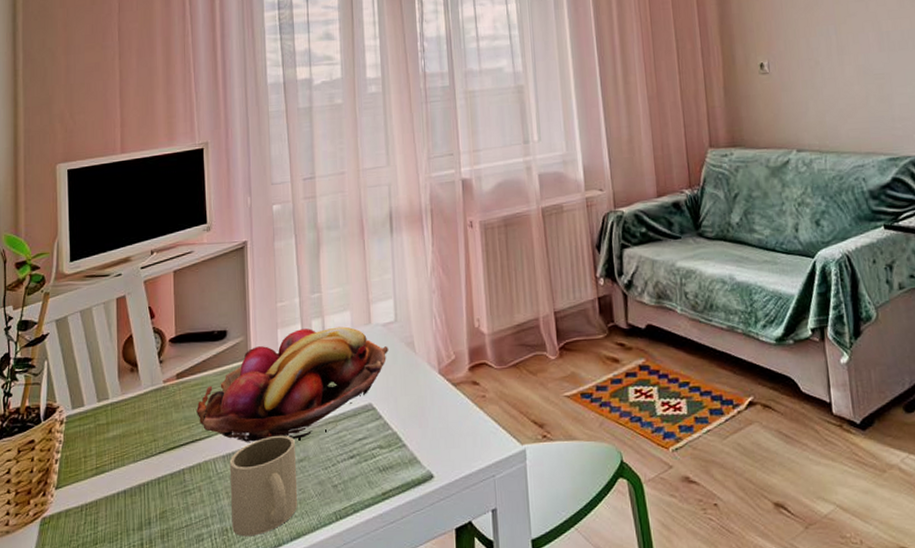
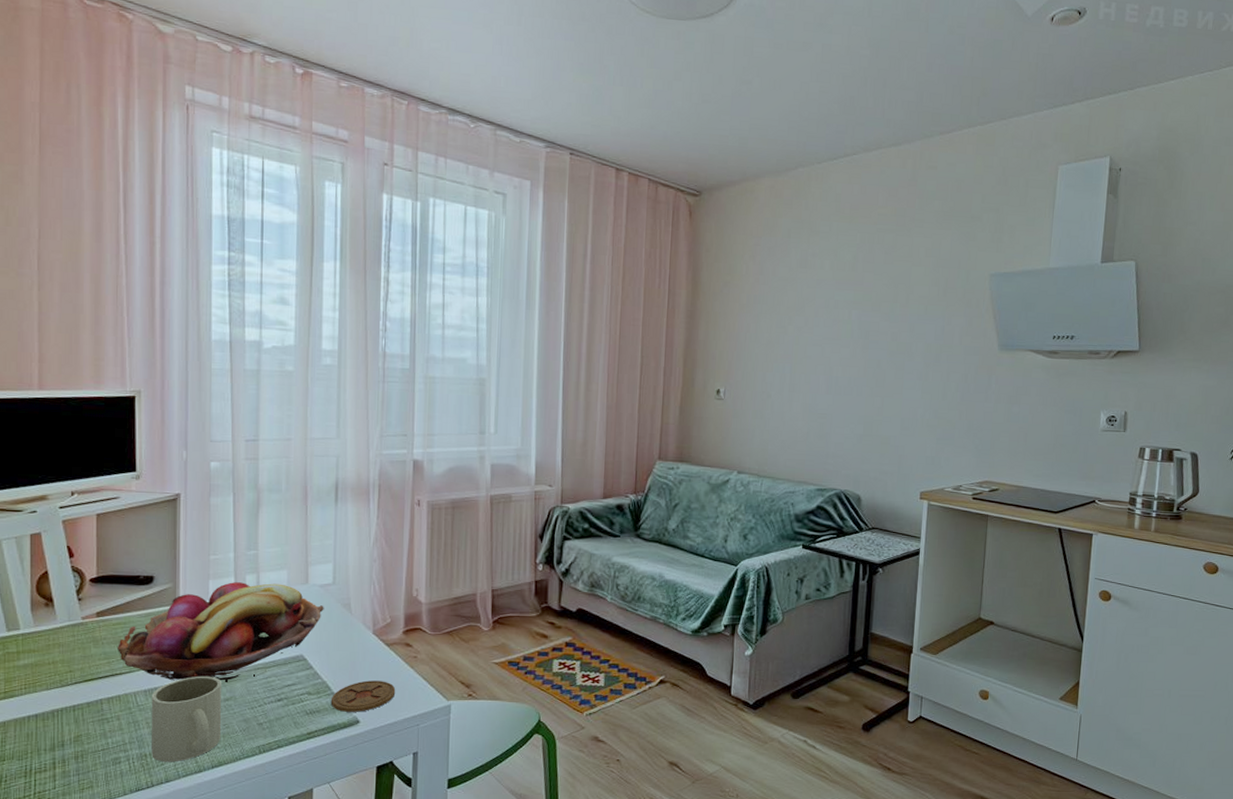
coaster: none [402,426,468,466] -> present [330,680,396,712]

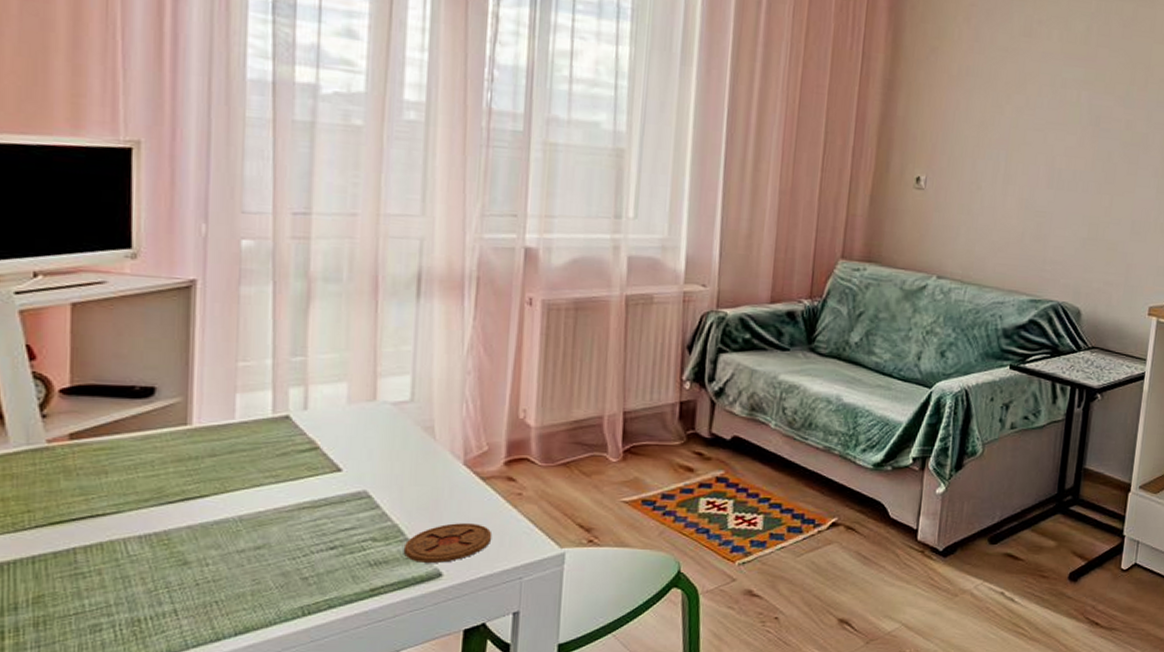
fruit basket: present [118,582,324,681] -> none [100,397,398,524]
mug: present [151,676,222,762] -> none [147,517,251,629]

